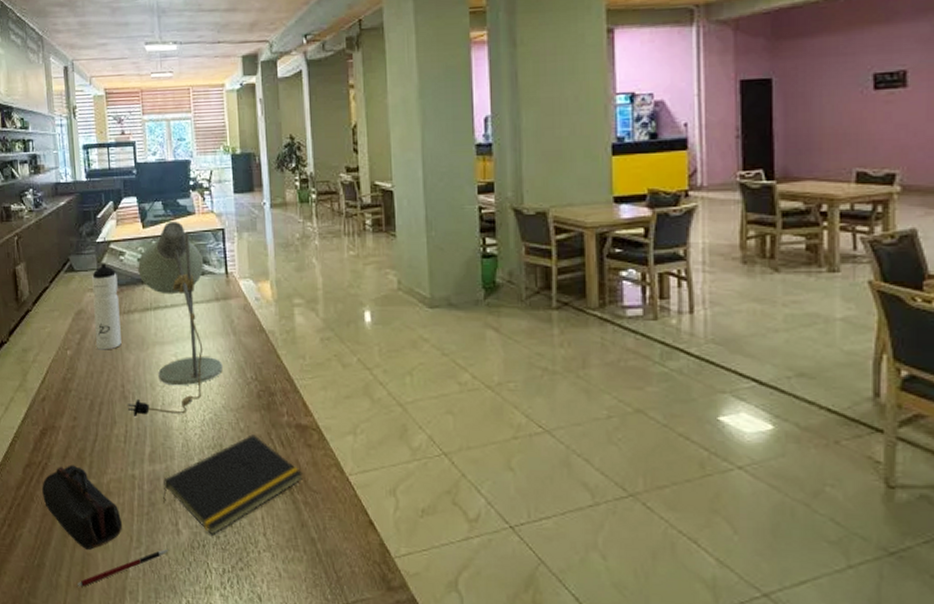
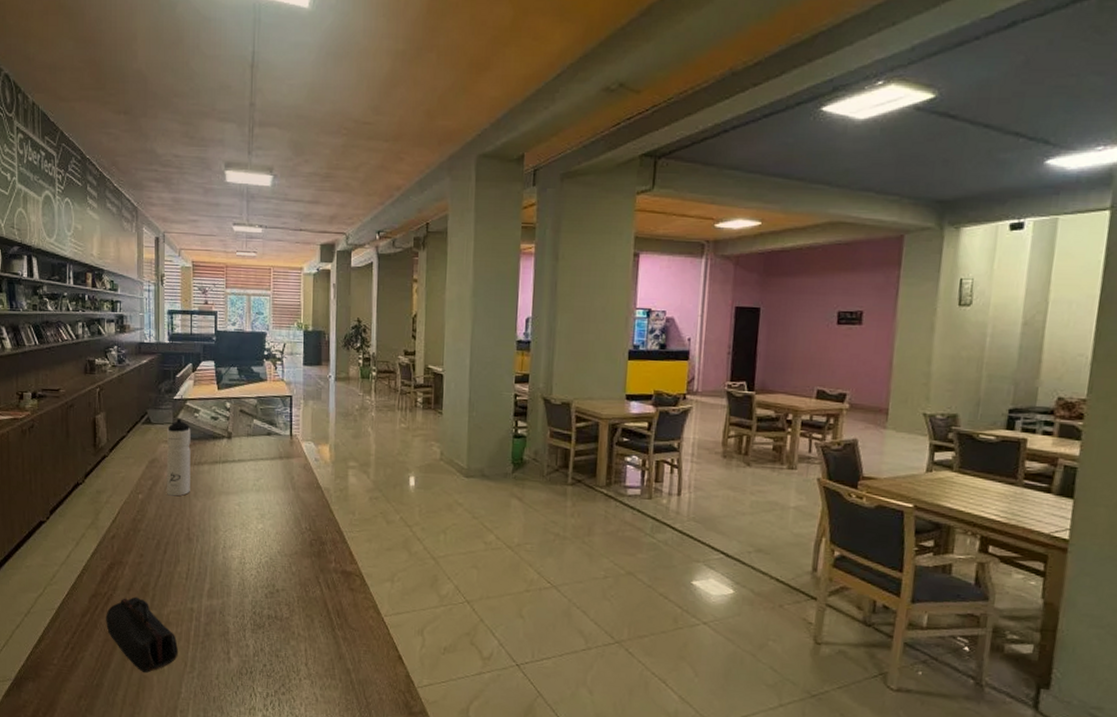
pen: present [77,549,169,587] -> none [133,674,219,705]
desk lamp: present [127,220,223,416] -> none [191,385,281,557]
notepad: present [163,434,303,536] -> none [218,577,344,664]

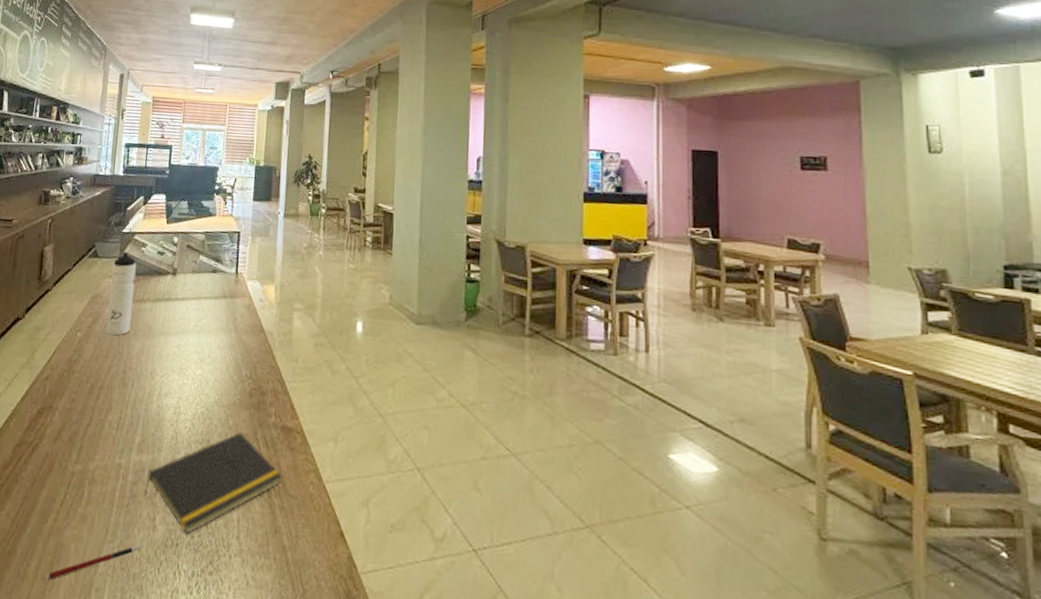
pencil case: present [106,597,178,673] -> none [27,447,101,540]
pen: none [133,674,219,705] -> present [45,545,142,580]
notepad: none [218,577,344,664] -> present [144,432,282,535]

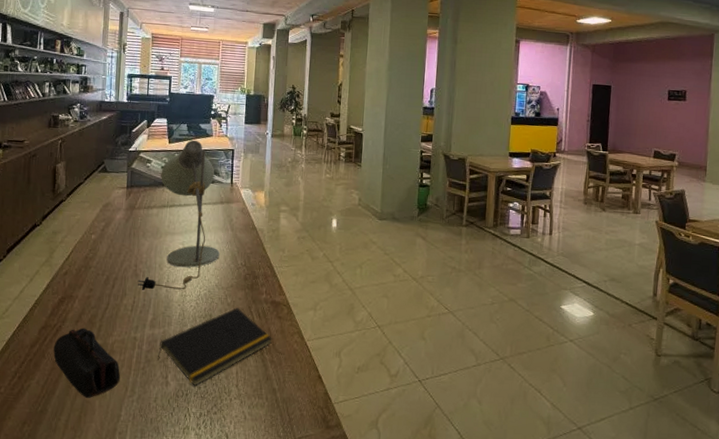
pencil case: none [27,447,101,540] -> present [53,328,120,398]
pen: present [45,545,142,580] -> none [74,397,157,429]
water bottle: present [106,252,137,336] -> none [118,167,143,237]
desk lamp: none [125,219,221,406] -> present [137,139,220,290]

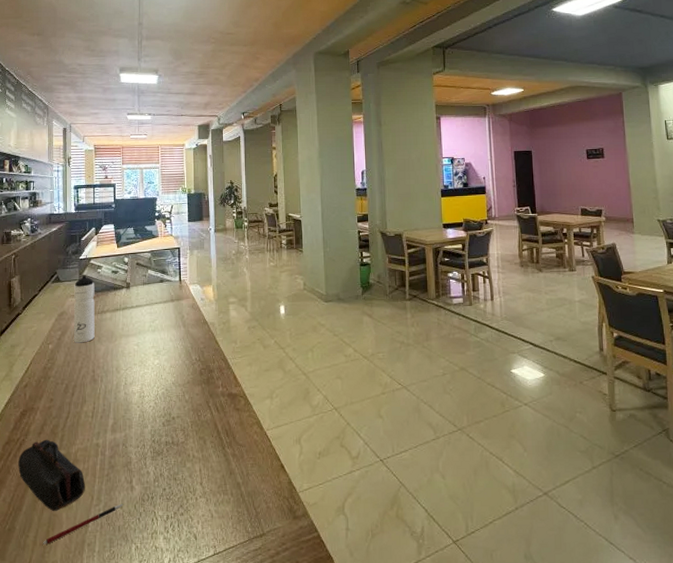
pen: none [74,397,157,429] -> present [43,504,123,544]
water bottle: none [118,167,143,237] -> present [73,275,95,343]
desk lamp: present [137,139,220,290] -> none [96,242,174,395]
notepad: present [158,307,272,387] -> none [121,404,232,489]

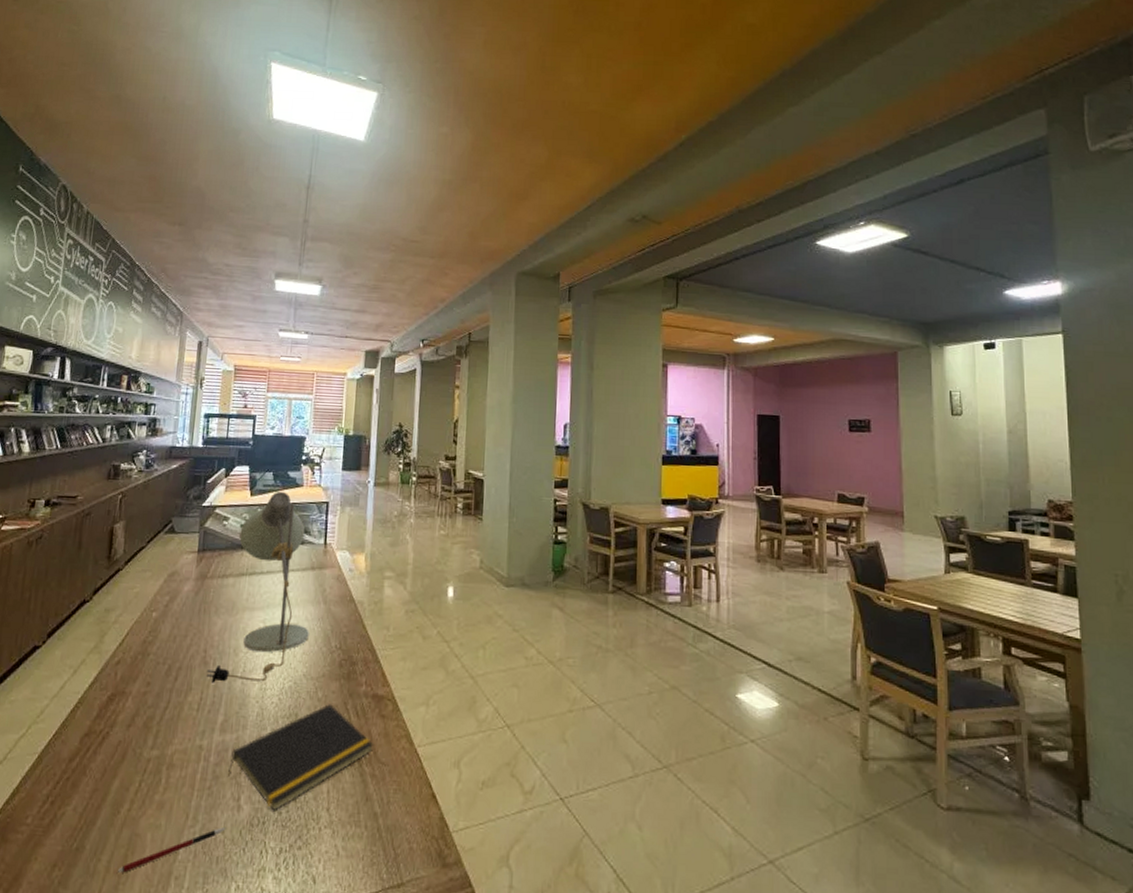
pencil case: present [18,439,85,511] -> none [97,734,180,830]
water bottle: present [73,275,95,343] -> none [185,527,218,614]
desk lamp: none [96,242,174,395] -> present [206,491,309,683]
notepad: none [121,404,232,489] -> present [228,704,373,812]

